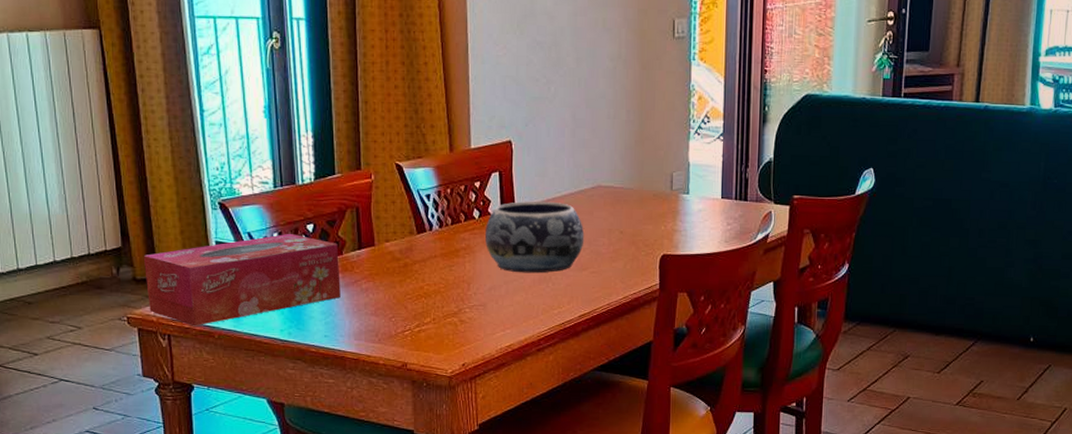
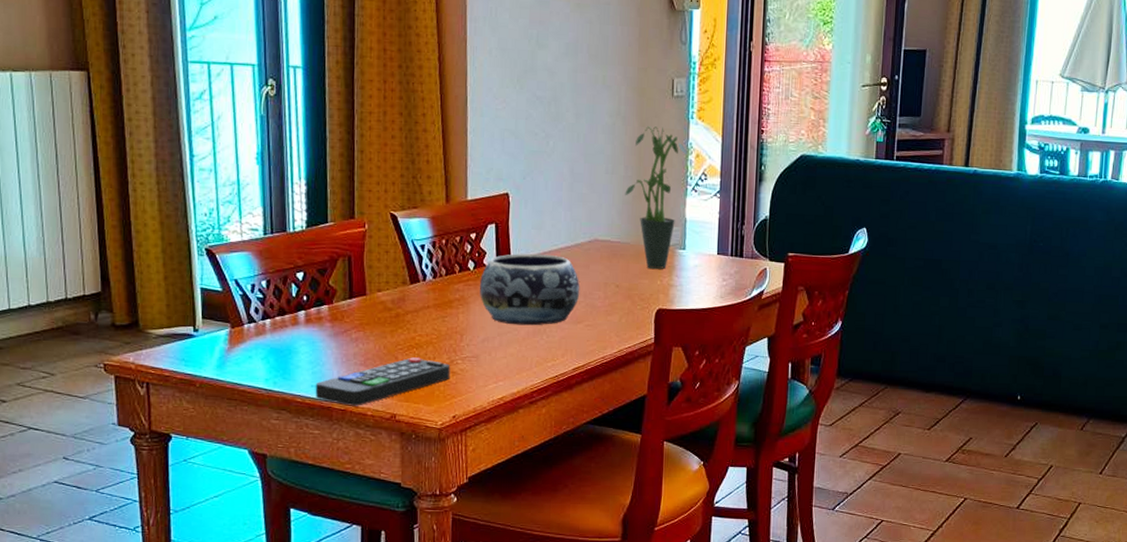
tissue box: present [144,233,341,326] -> none [124,281,330,375]
remote control: none [328,306,459,355] -> present [315,357,451,406]
potted plant: none [627,69,690,214] -> present [625,126,688,269]

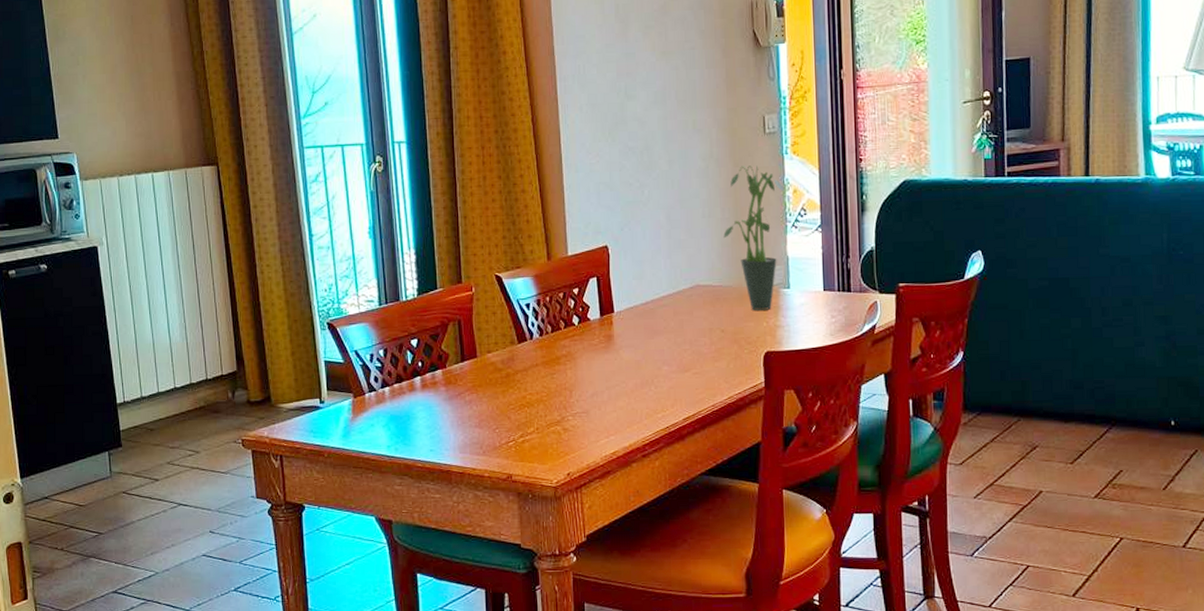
remote control: present [315,357,451,406] -> none [434,416,562,469]
decorative bowl: present [479,253,580,326] -> none [585,303,685,378]

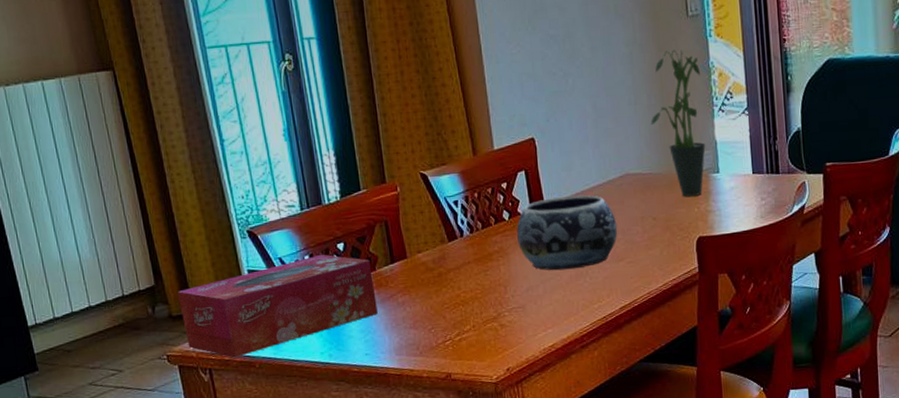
tissue box: none [258,349,445,446] -> present [178,254,378,358]
decorative bowl: none [585,303,685,378] -> present [516,195,618,271]

